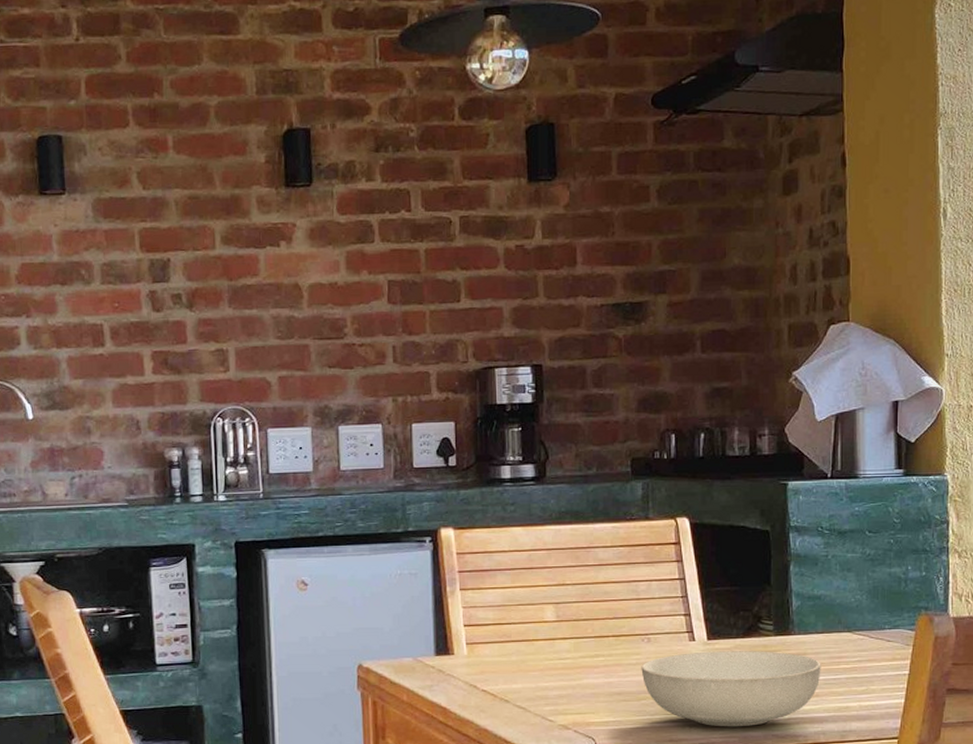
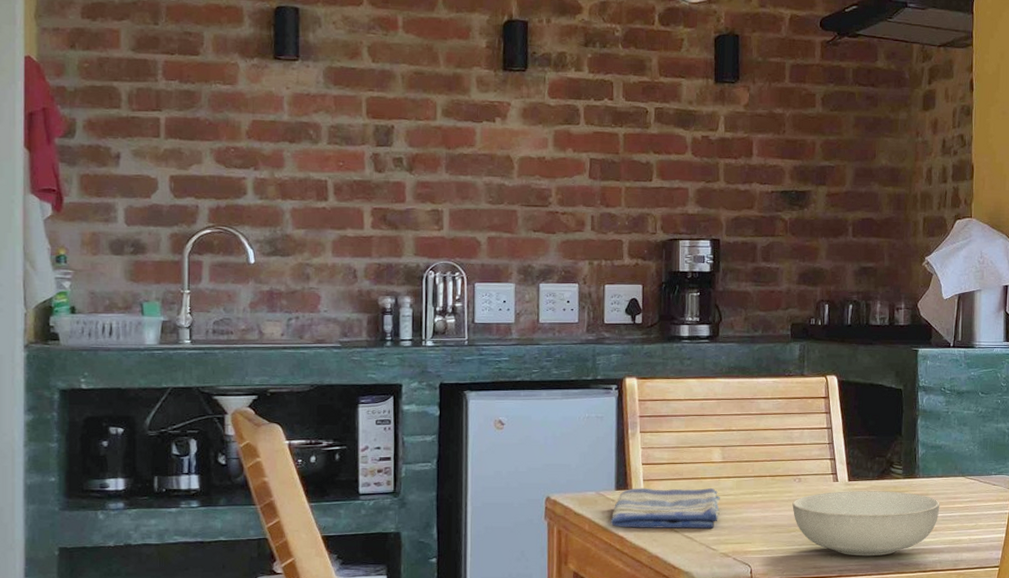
dish towel: none [431,651,557,698] -> present [610,488,721,529]

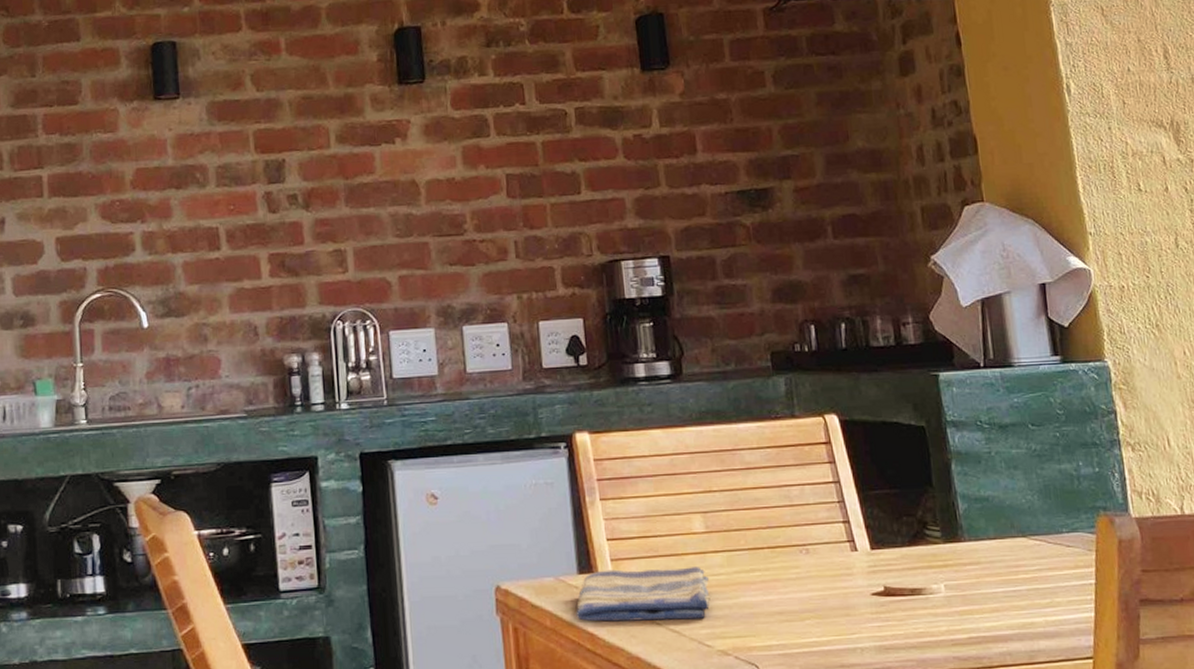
serving bowl: present [792,491,940,556] -> none [801,560,999,649]

